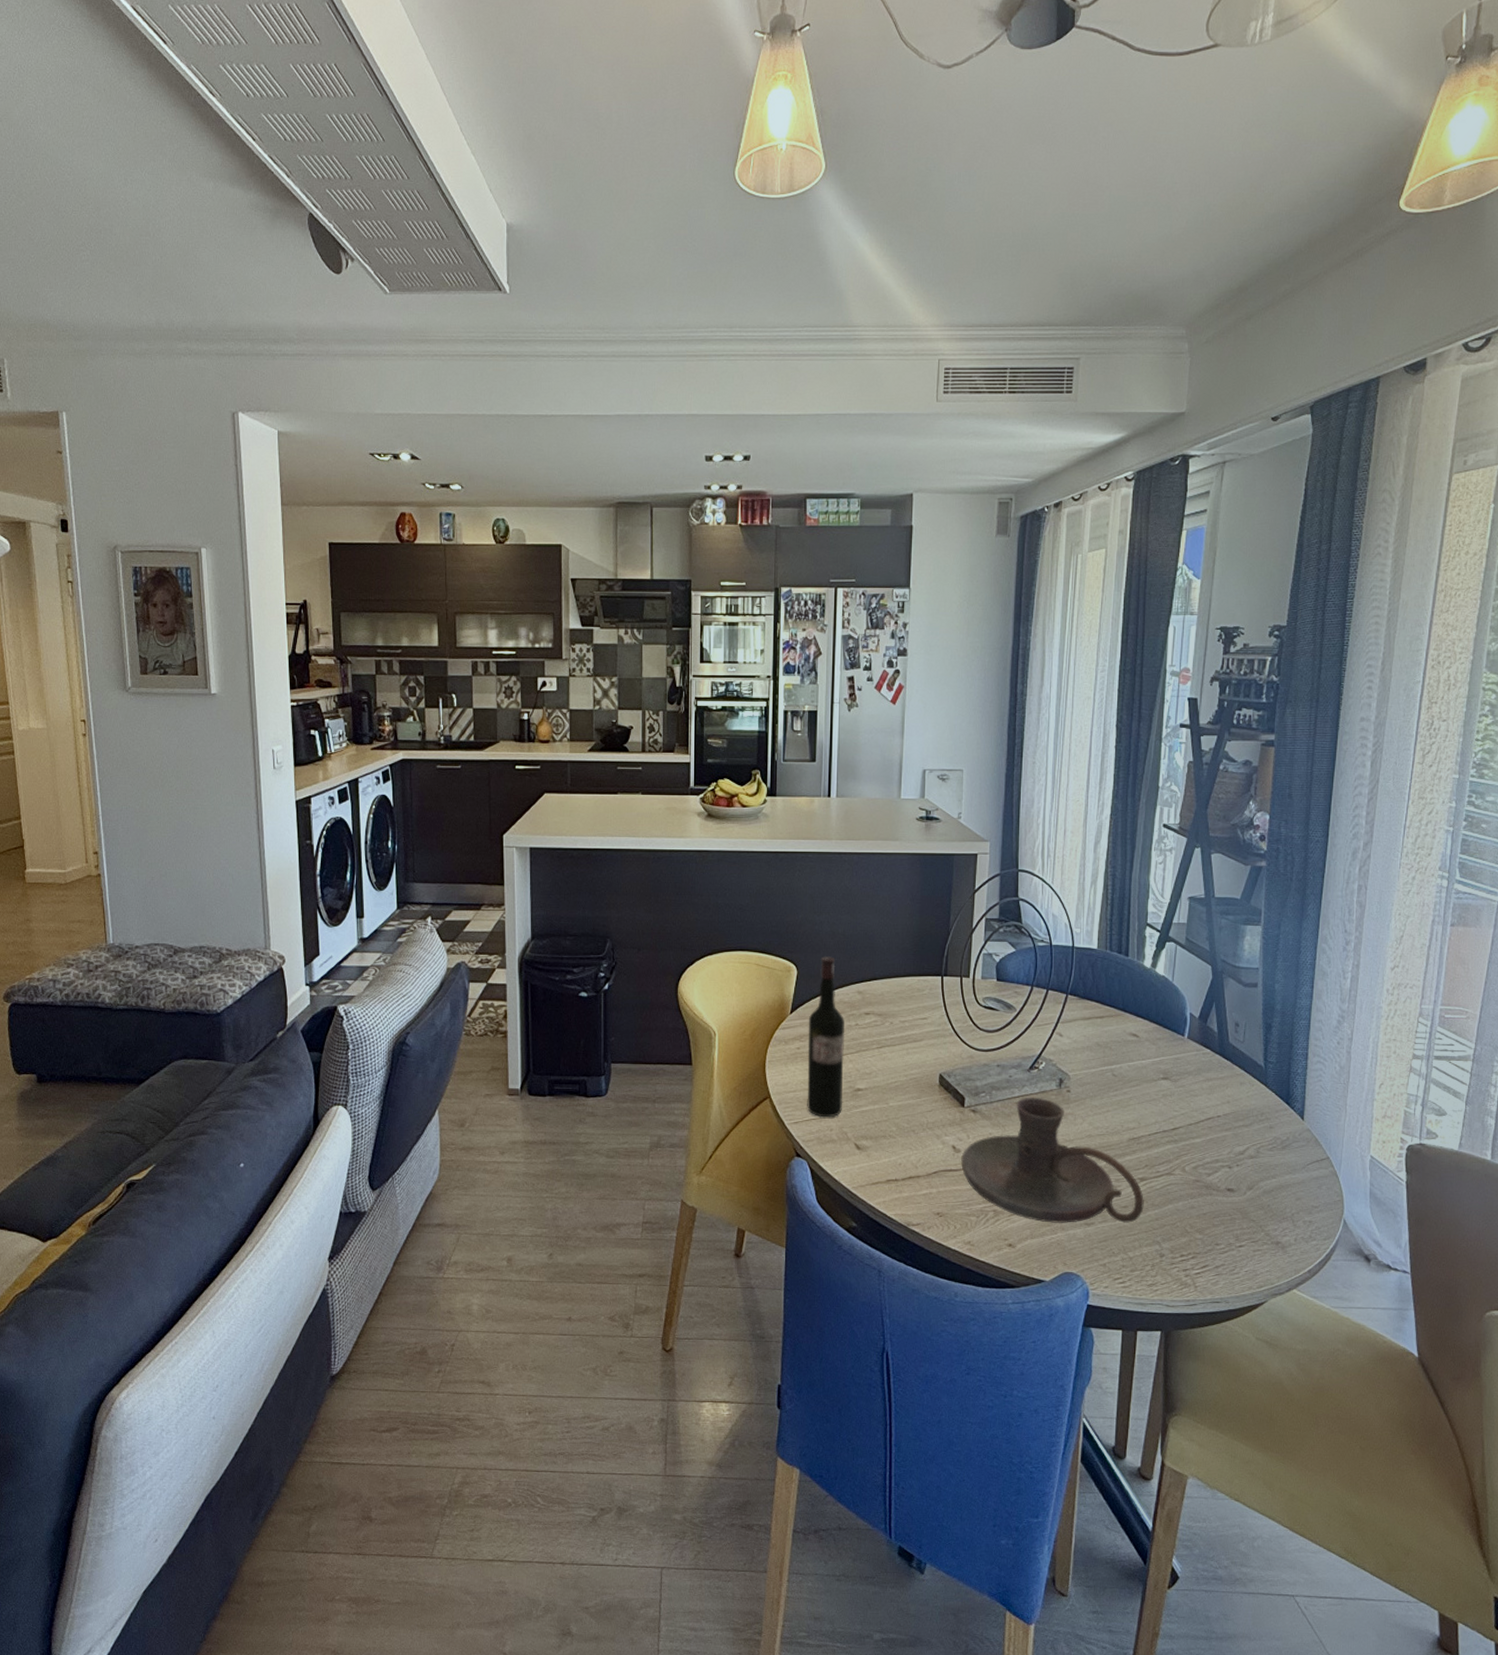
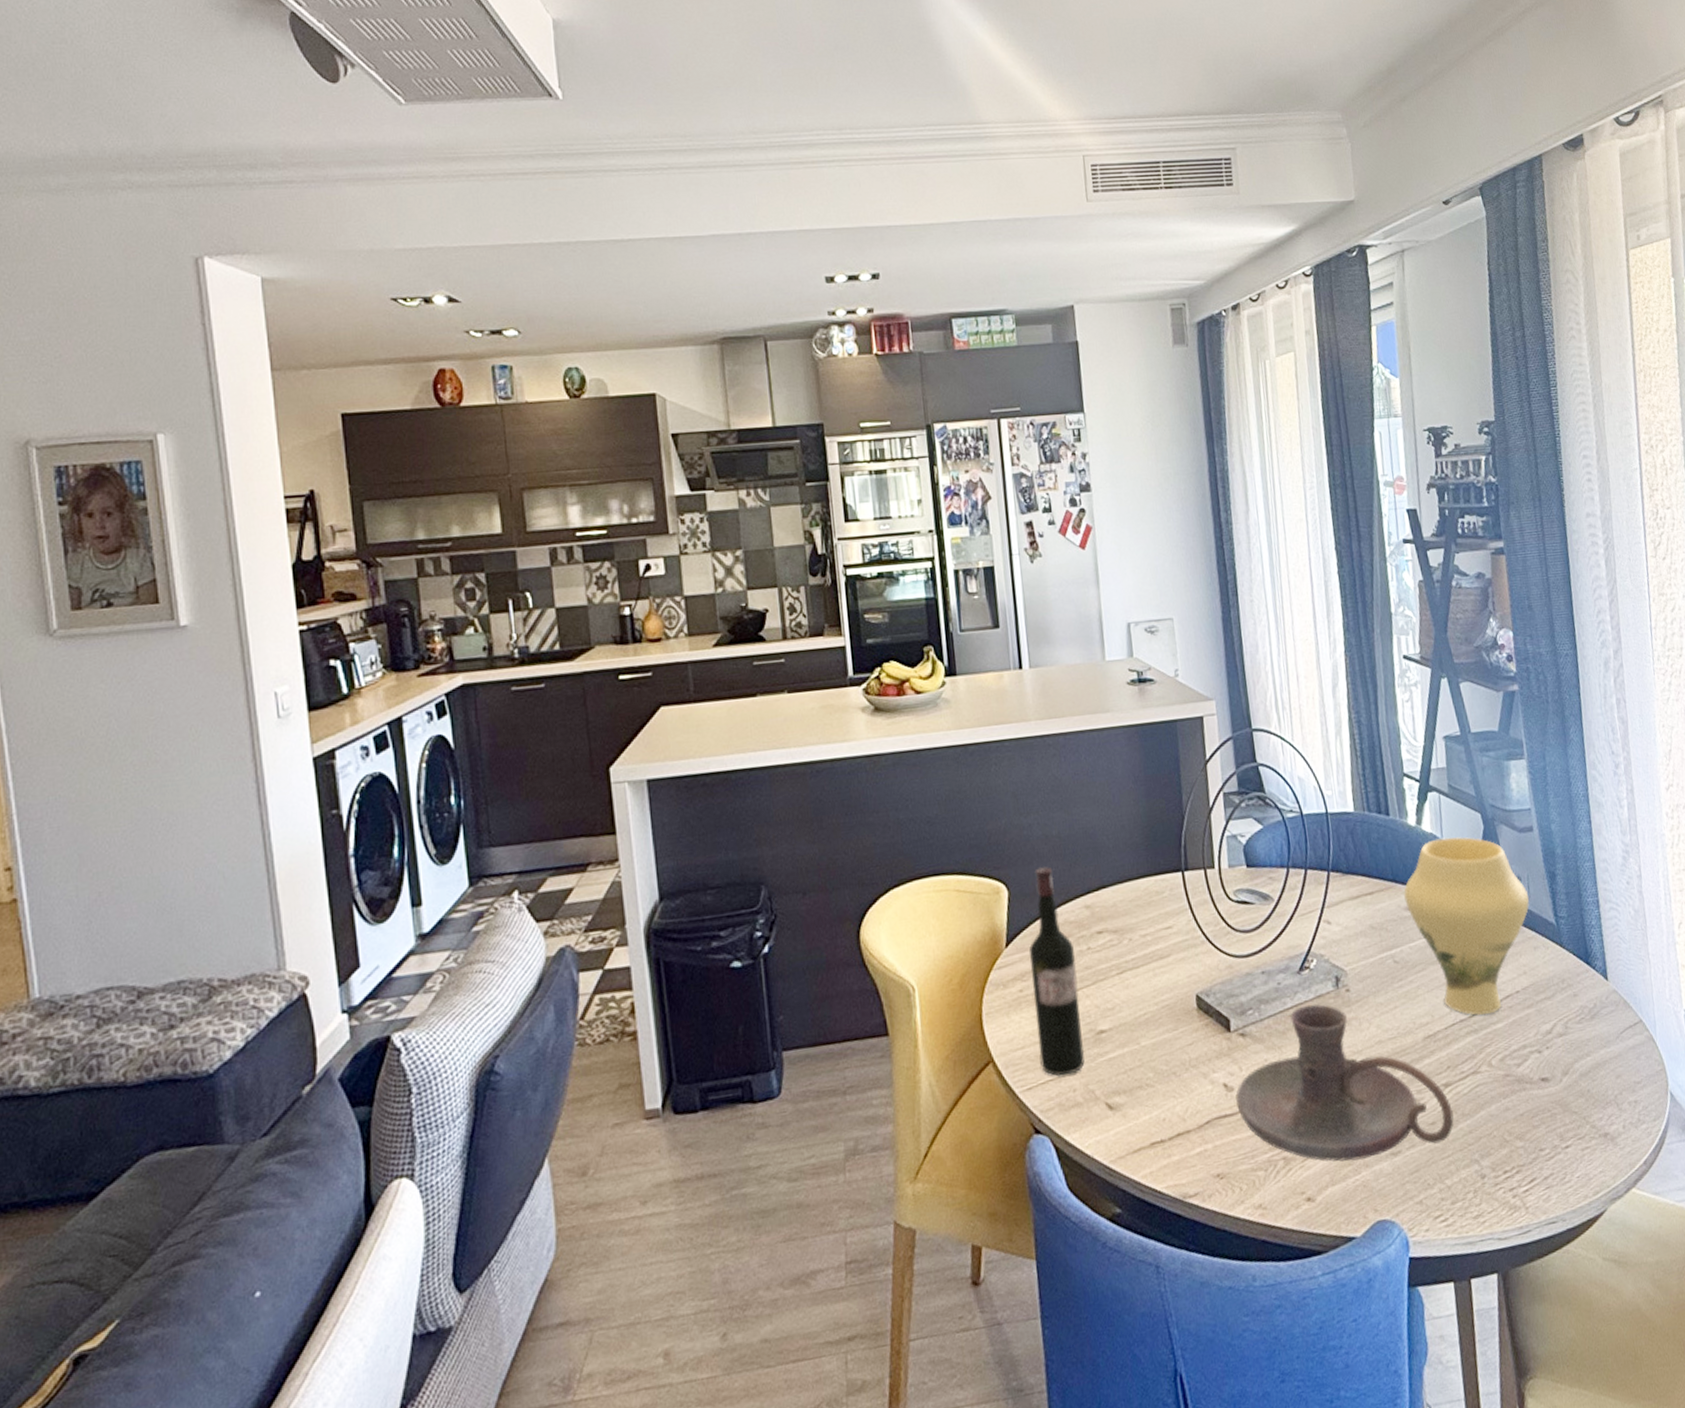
vase: none [1130,981,1244,1130] -> present [1403,837,1530,1016]

